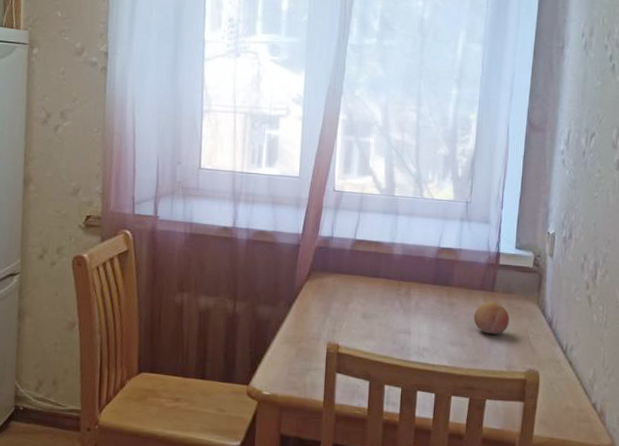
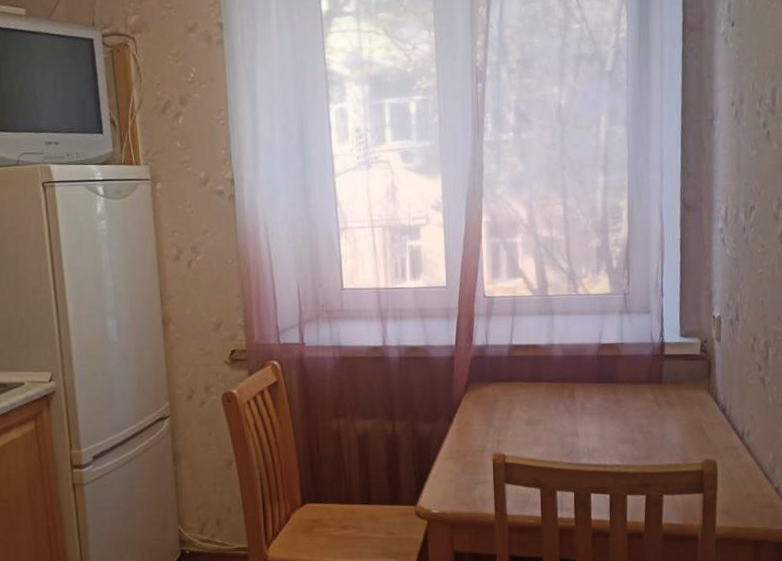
fruit: present [474,302,509,335] -> none [643,394,680,428]

